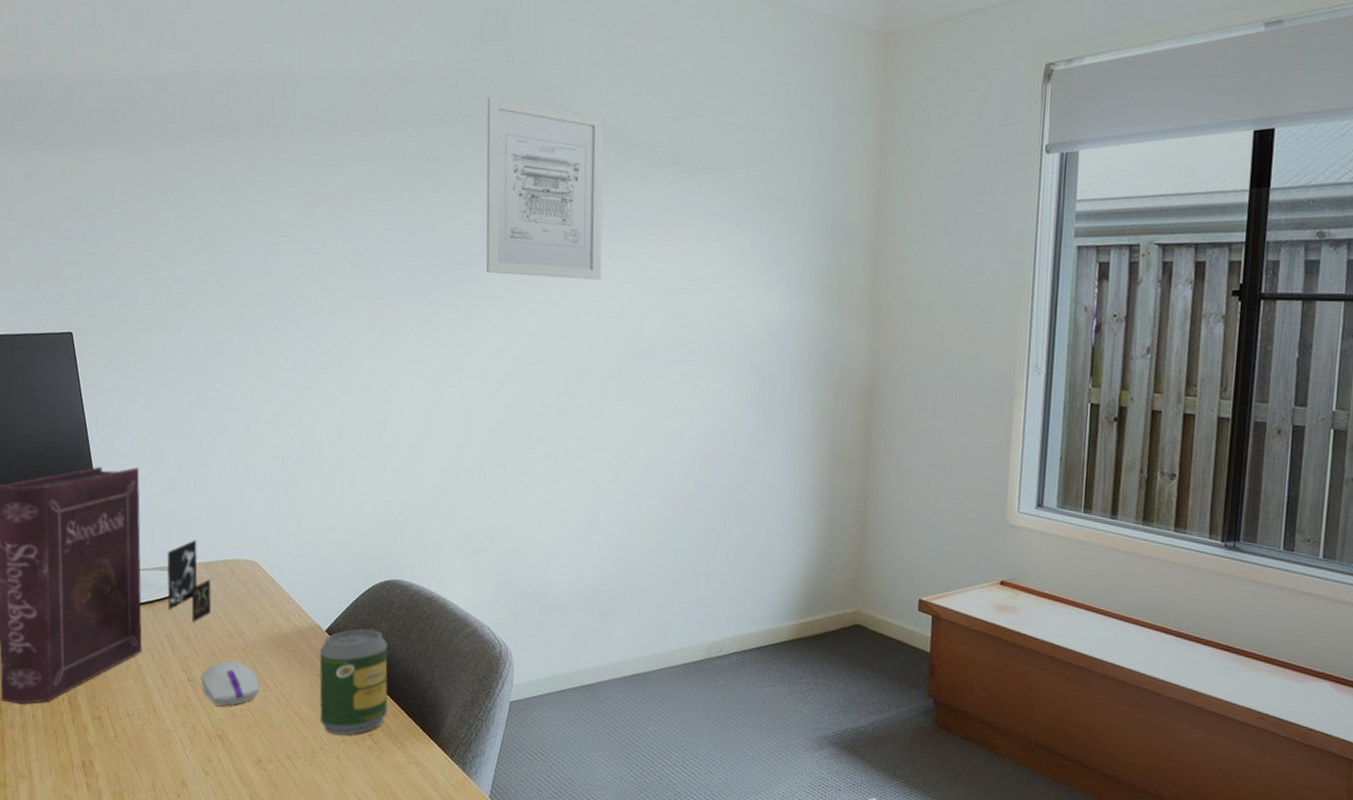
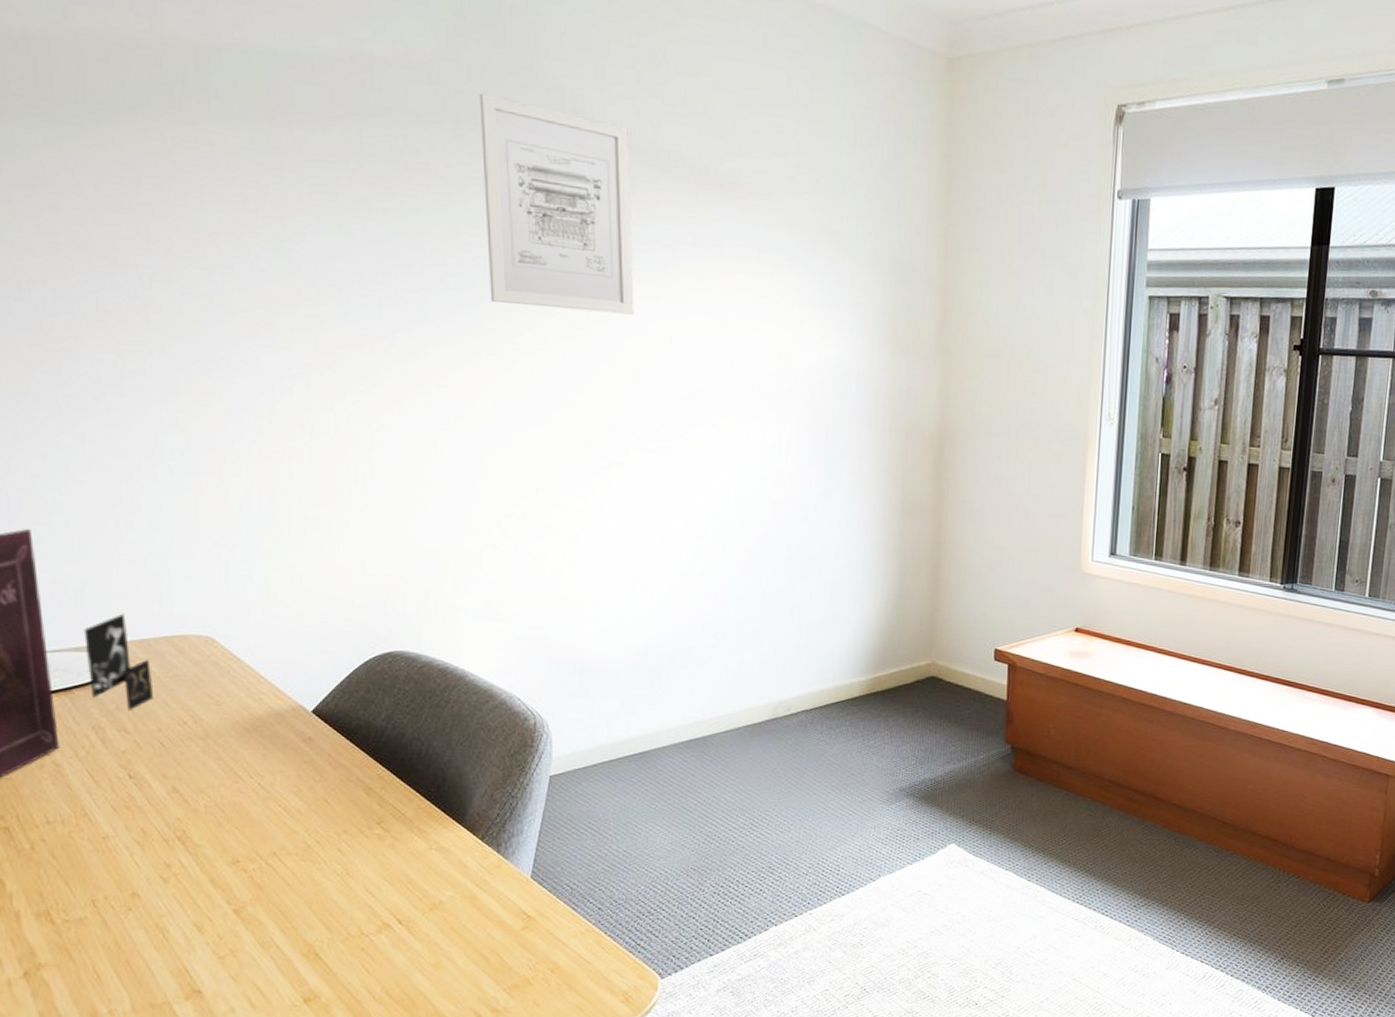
computer mouse: present [200,660,260,706] -> none [145,751,229,804]
soda can: present [319,629,389,735] -> none [305,707,399,825]

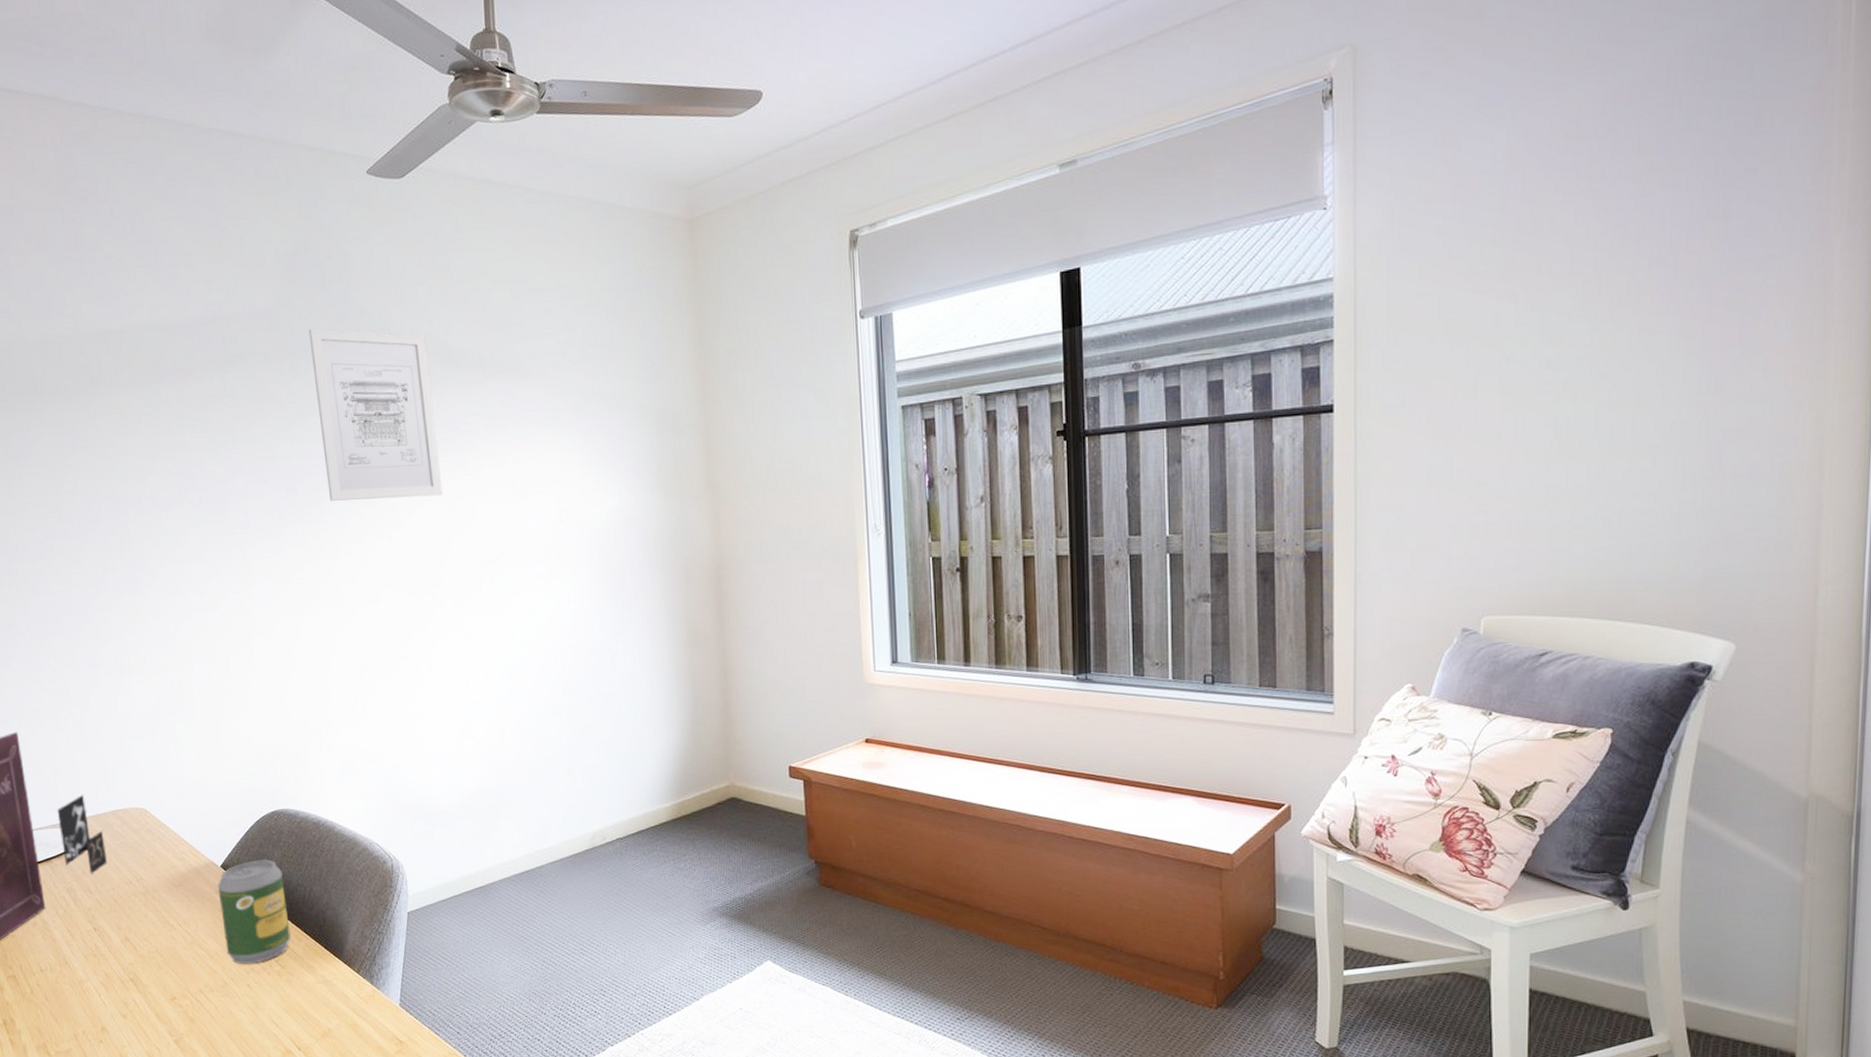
soda can: none [305,707,399,825] -> present [217,860,291,964]

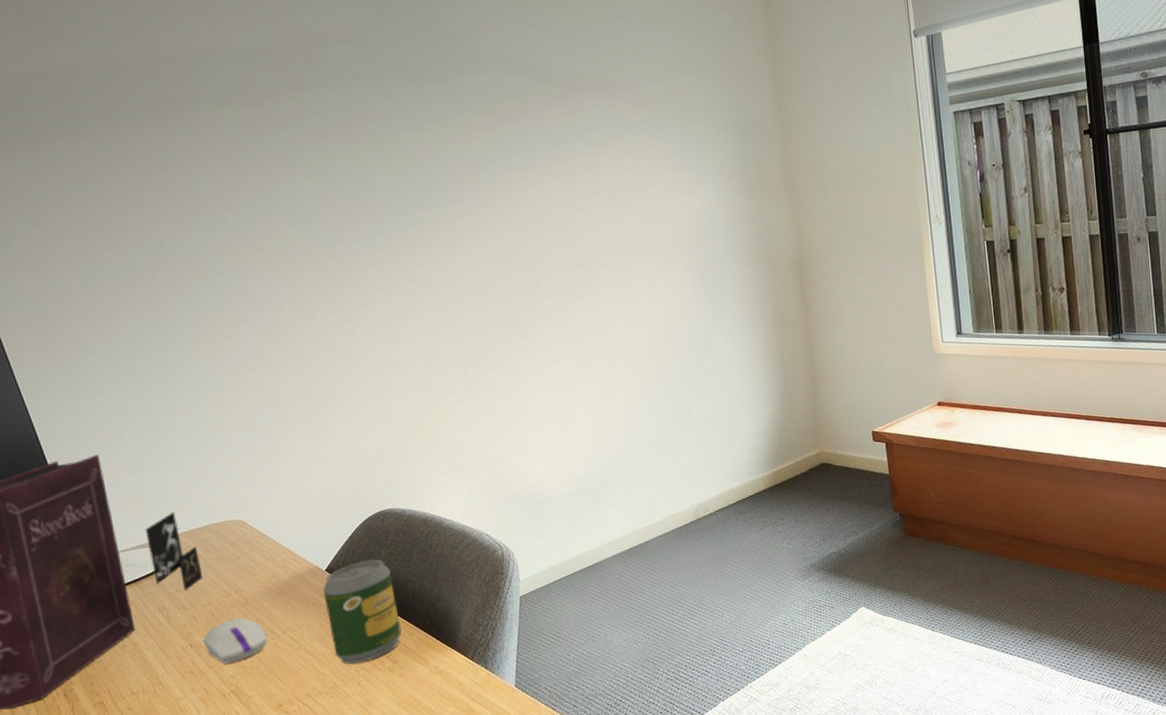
computer mouse: none [105,905,165,951] -> present [202,617,268,664]
wall art: present [308,328,443,501] -> none [398,50,539,212]

